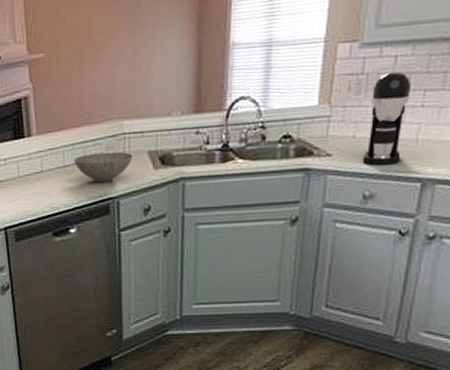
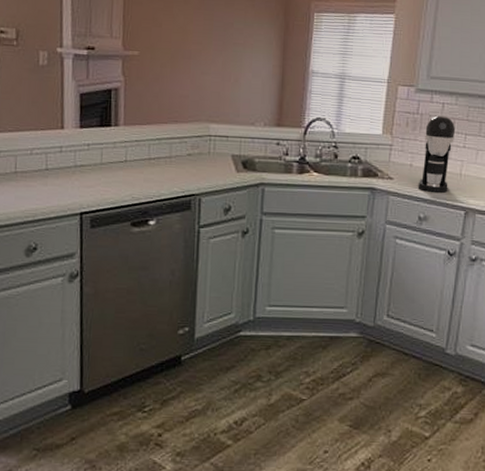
bowl: present [74,151,133,183] -> none [159,150,217,179]

